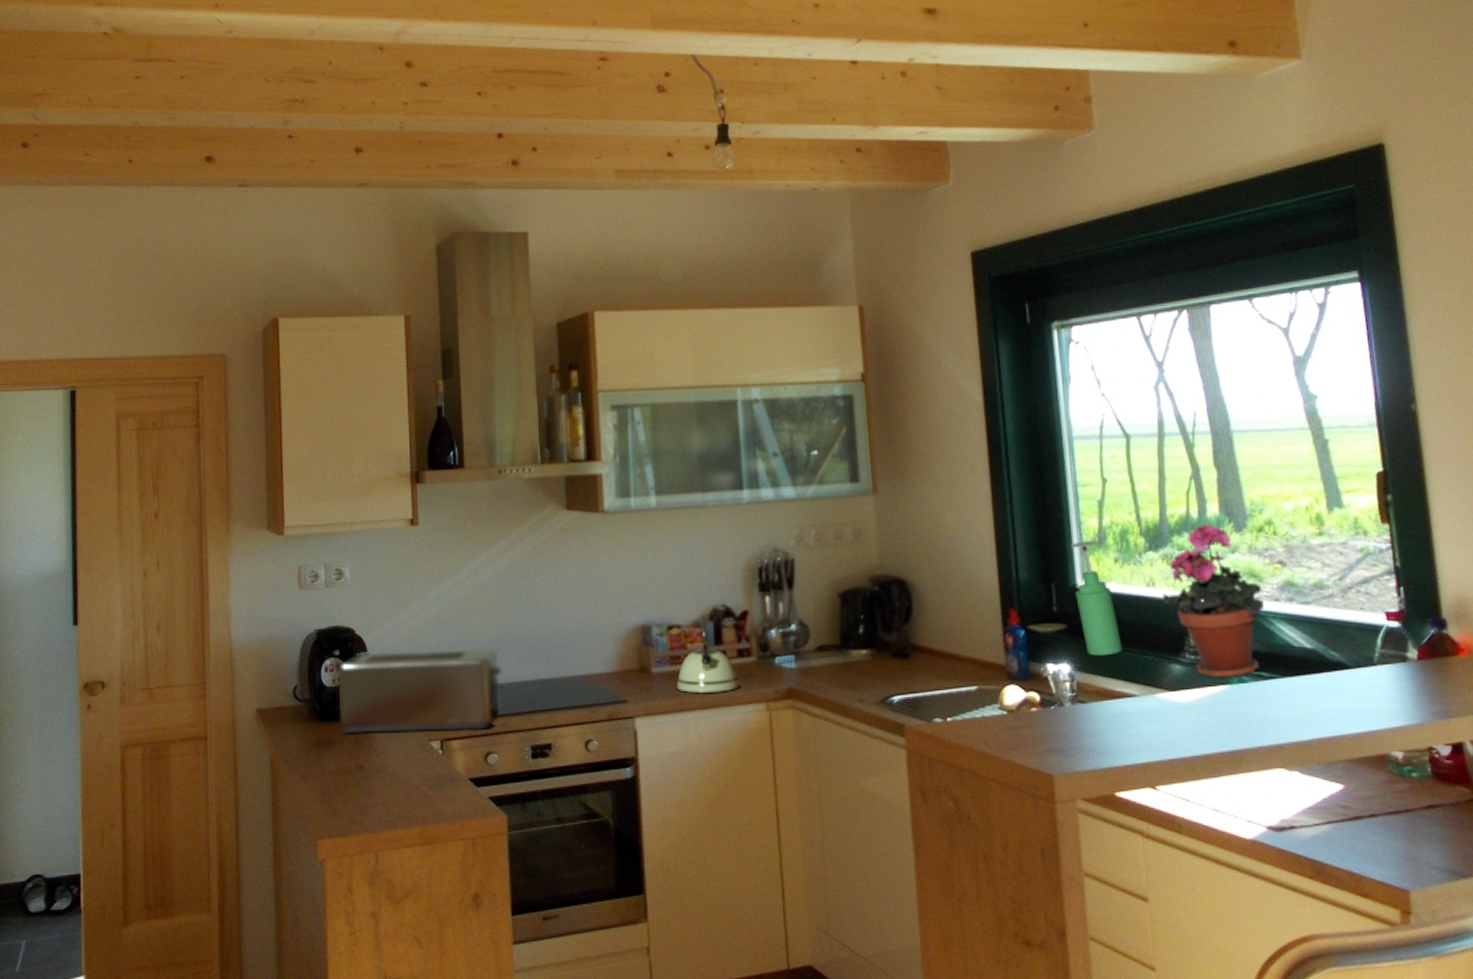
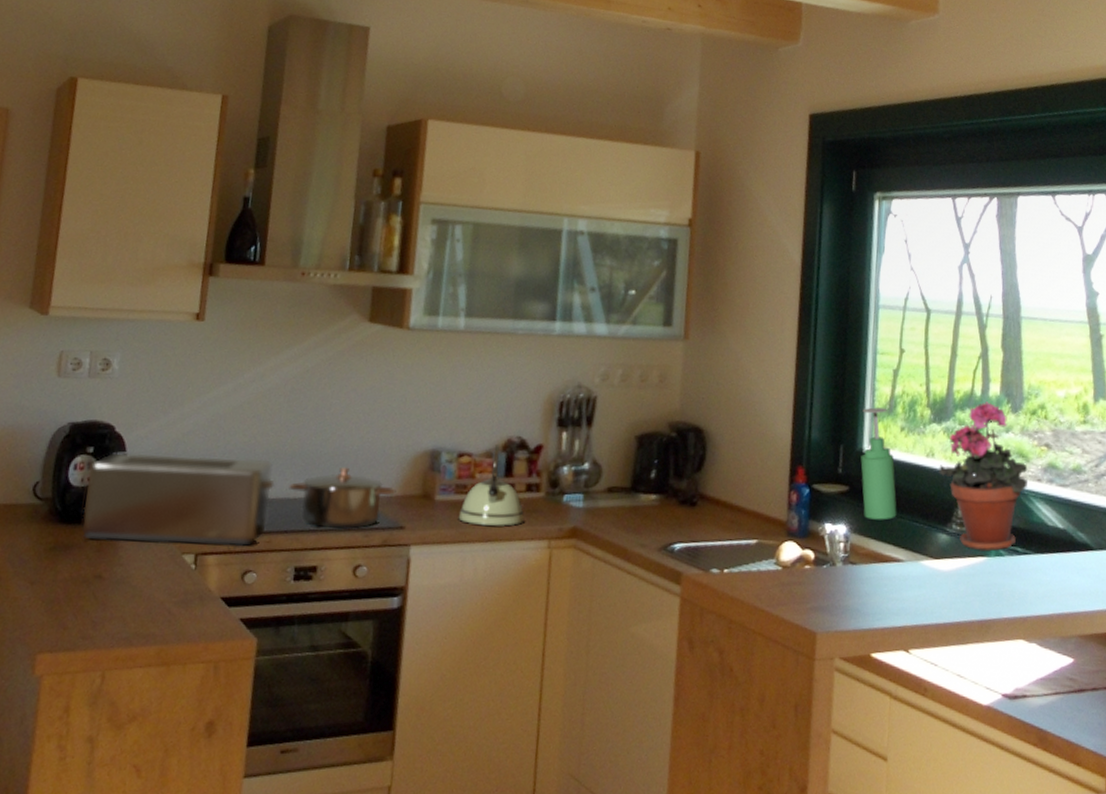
cooking pot: none [515,648,614,707] -> present [289,466,397,529]

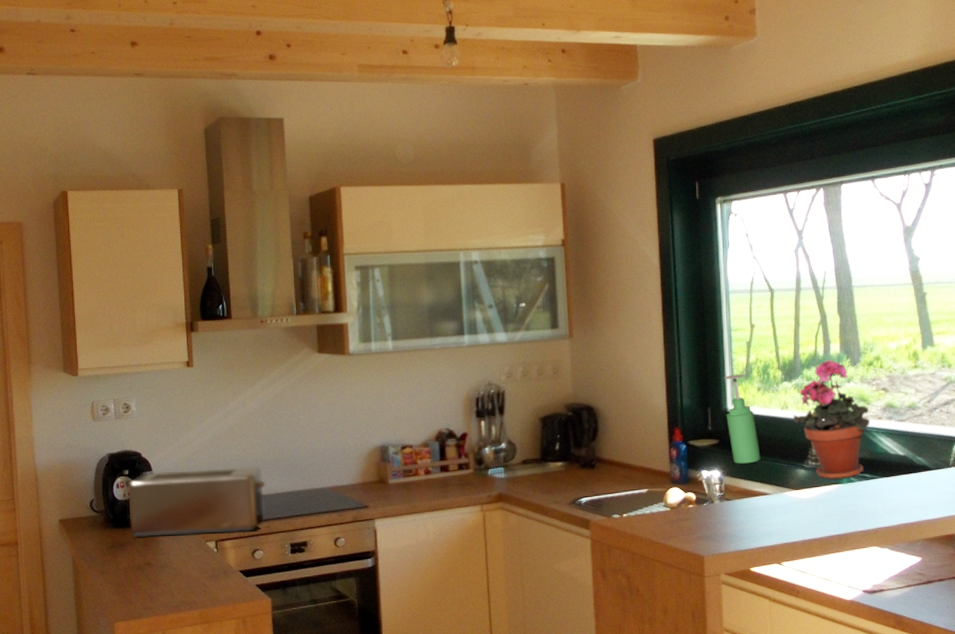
cooking pot: present [289,466,397,529] -> none [277,465,358,512]
kettle: present [458,443,525,527] -> none [408,435,460,500]

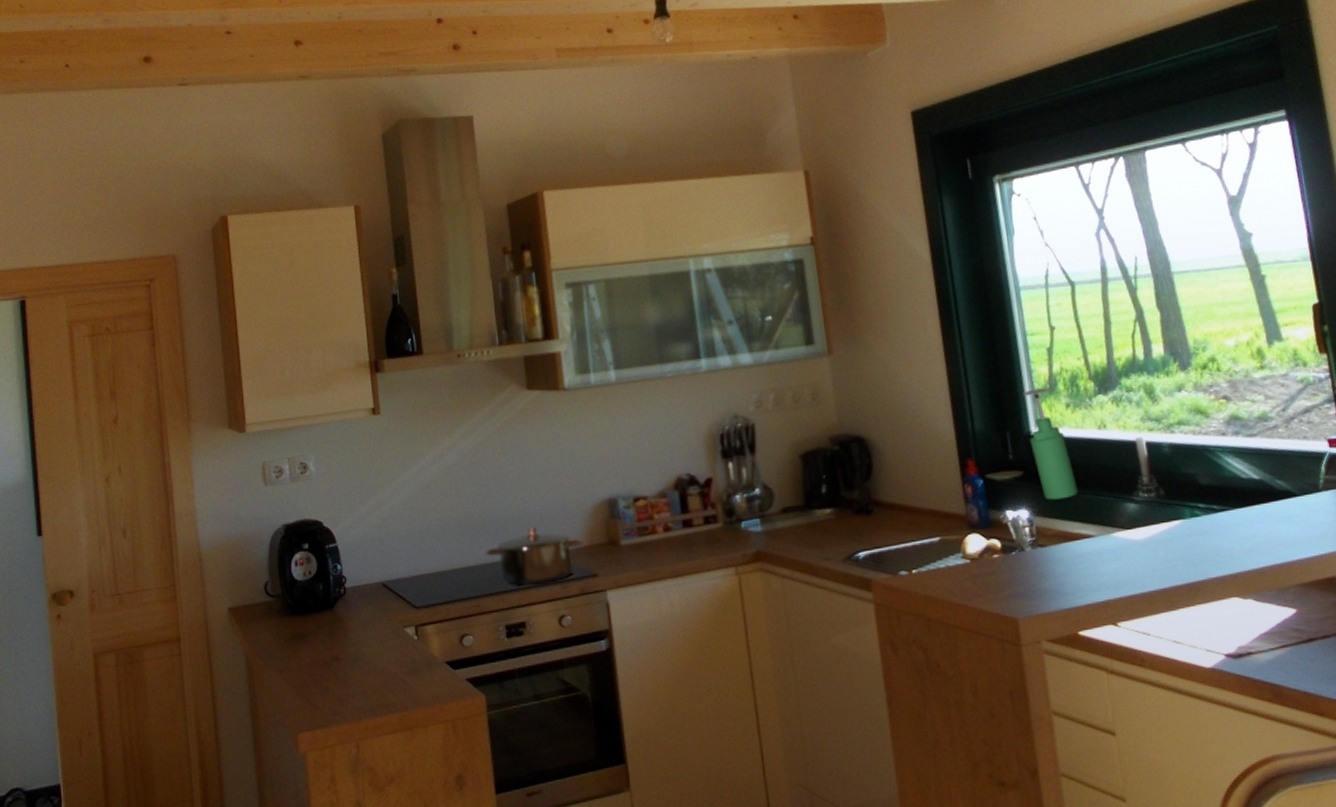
toaster: present [128,466,266,538] -> none [308,531,473,626]
cooking pot: none [277,465,358,512] -> present [485,526,584,586]
potted plant: present [793,359,870,481] -> none [1113,364,1212,516]

